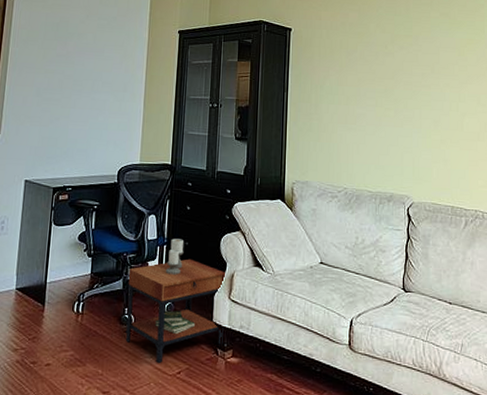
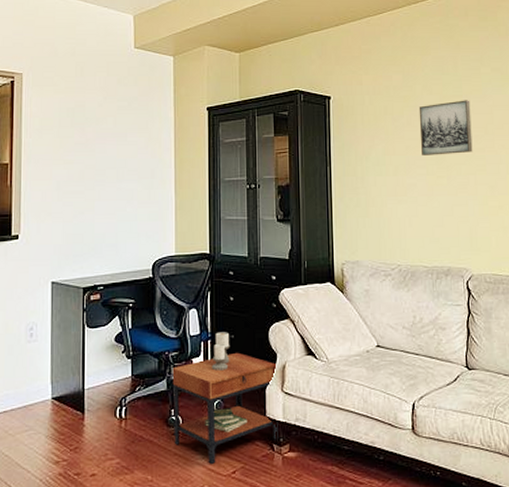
wall art: none [371,40,419,89] -> present [418,100,473,155]

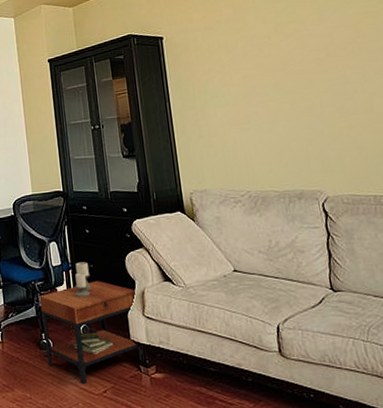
wall art: present [418,100,473,155] -> none [252,24,315,84]

